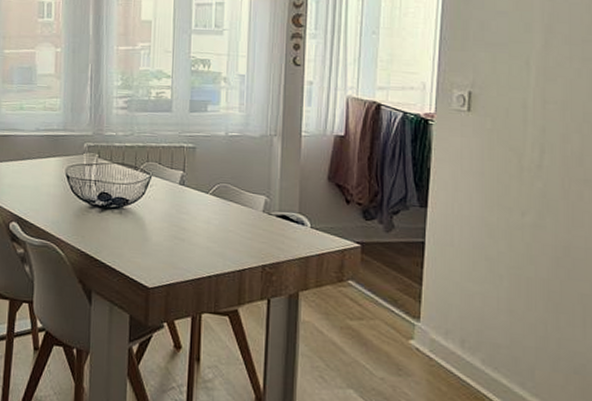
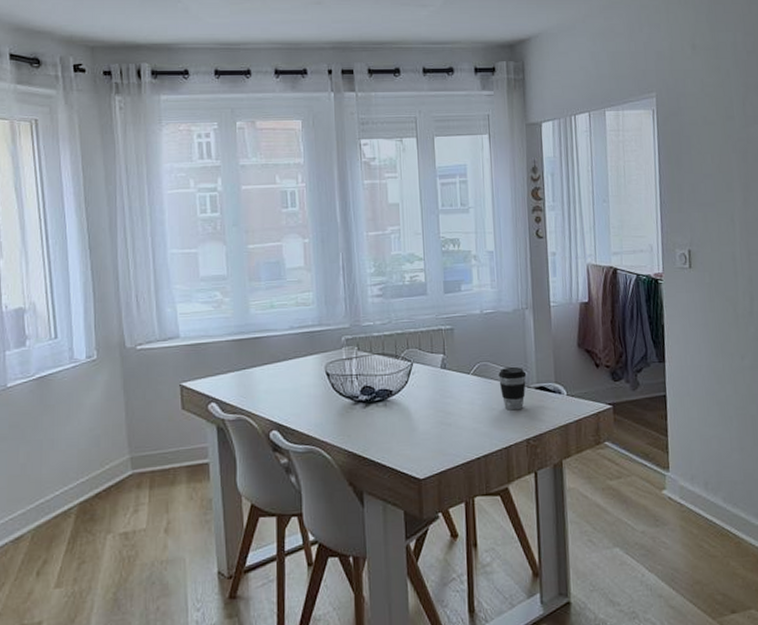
coffee cup: none [238,192,269,236] -> present [498,367,527,411]

